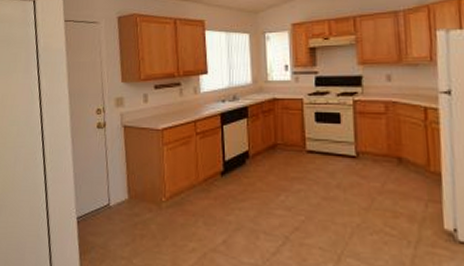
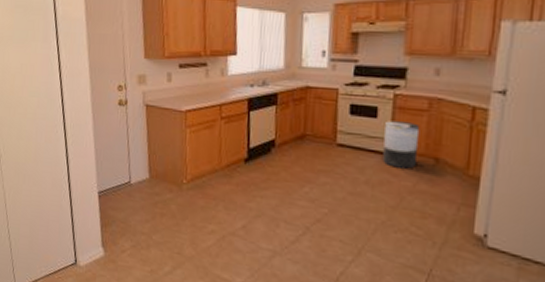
trash can: none [349,125,382,170] -> present [382,121,420,169]

